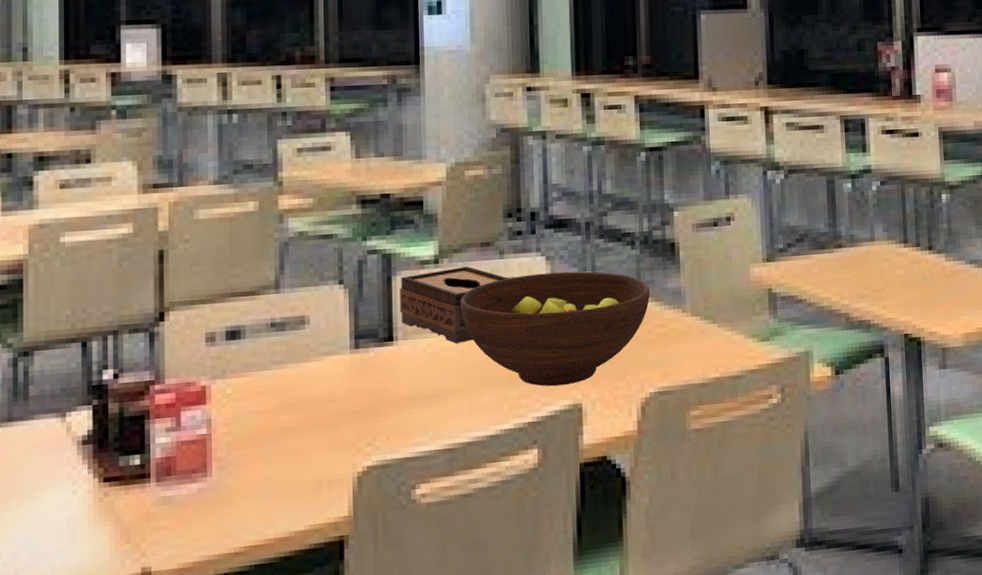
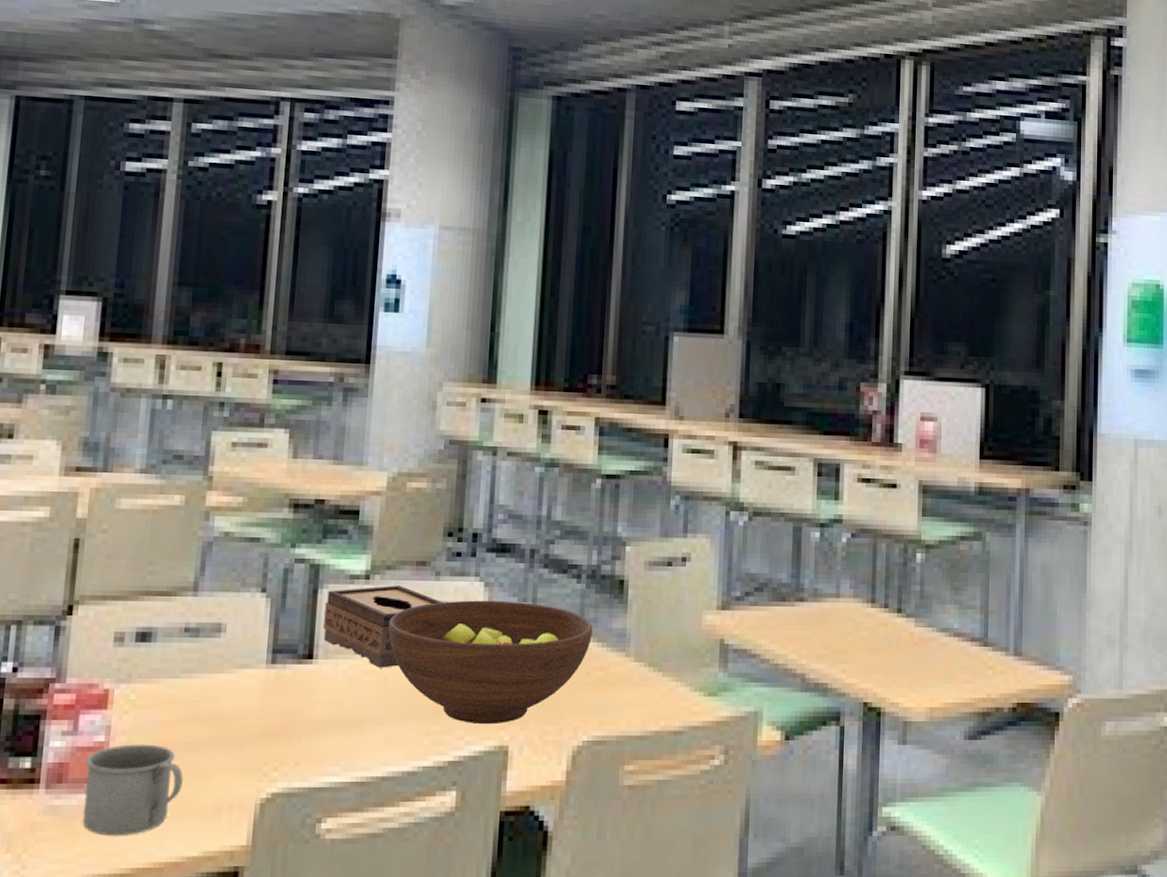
mug: none [191,432,284,519] -> present [82,744,183,836]

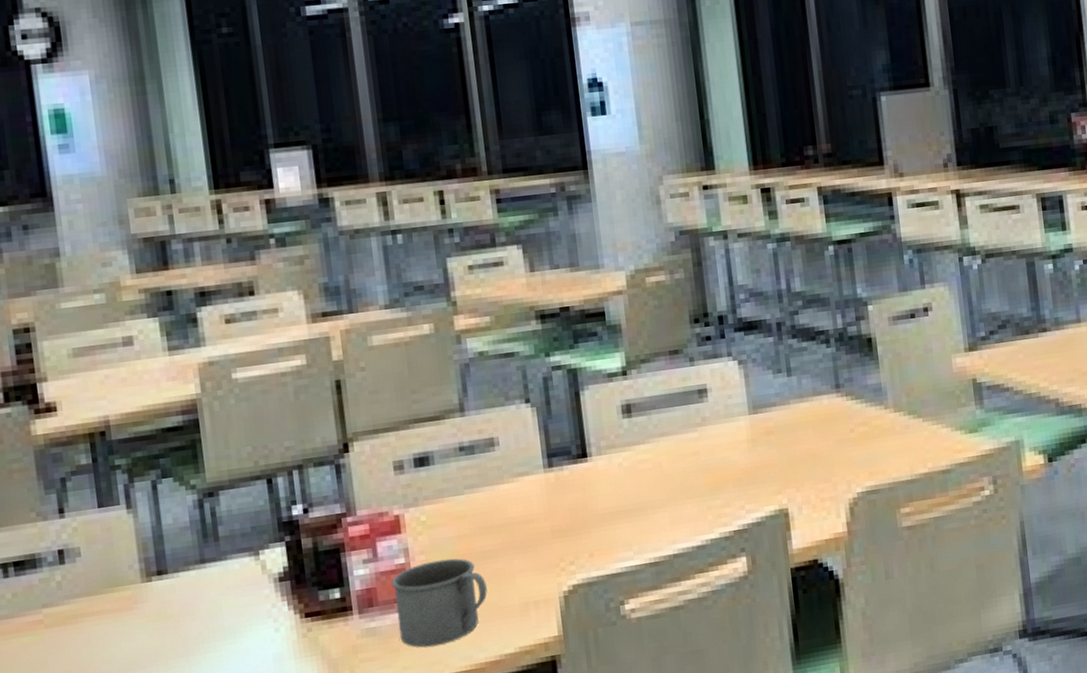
tissue box: present [324,585,443,668] -> none [589,376,701,456]
fruit bowl: present [387,600,593,725] -> none [653,372,850,494]

